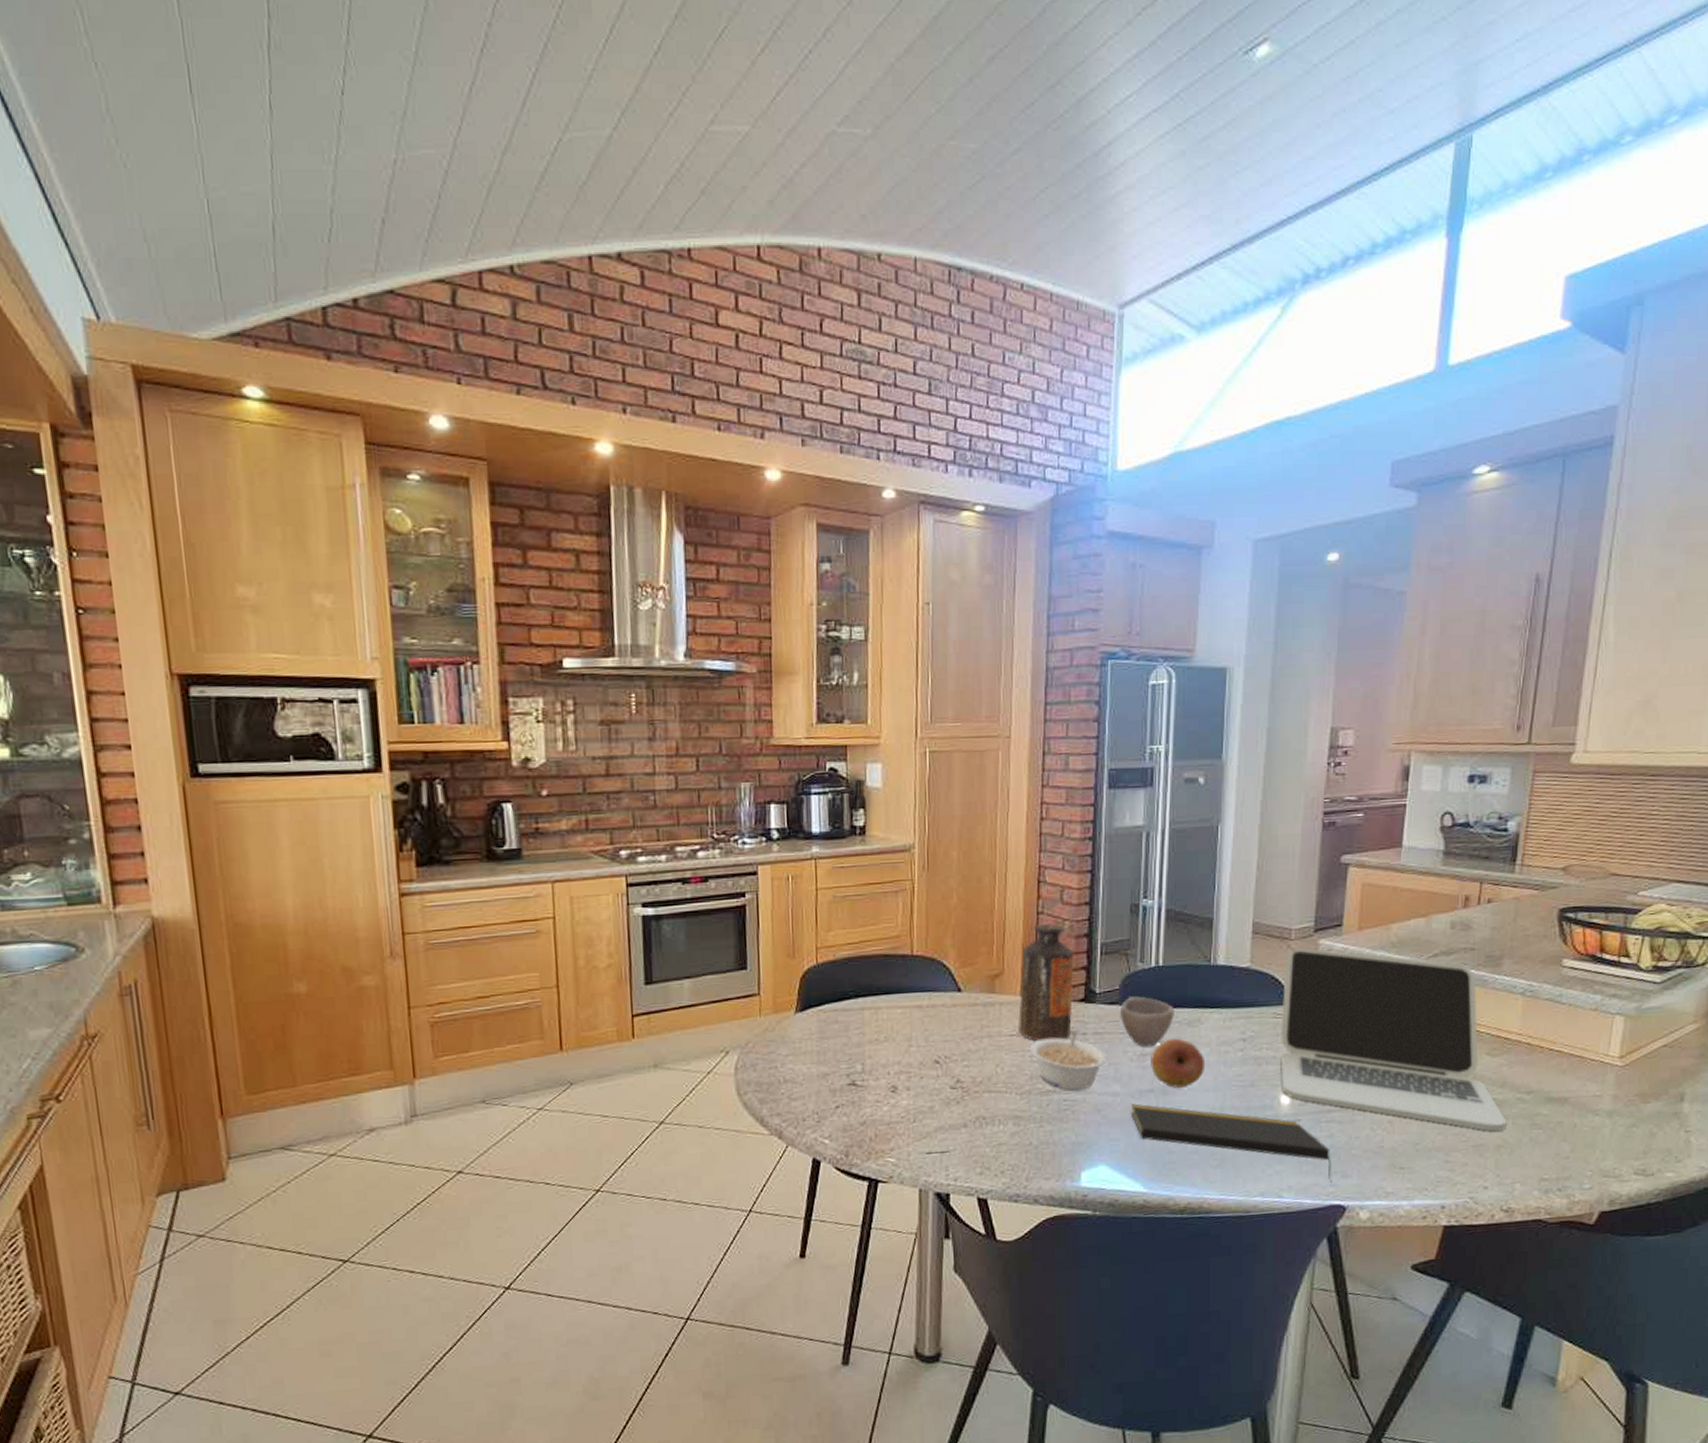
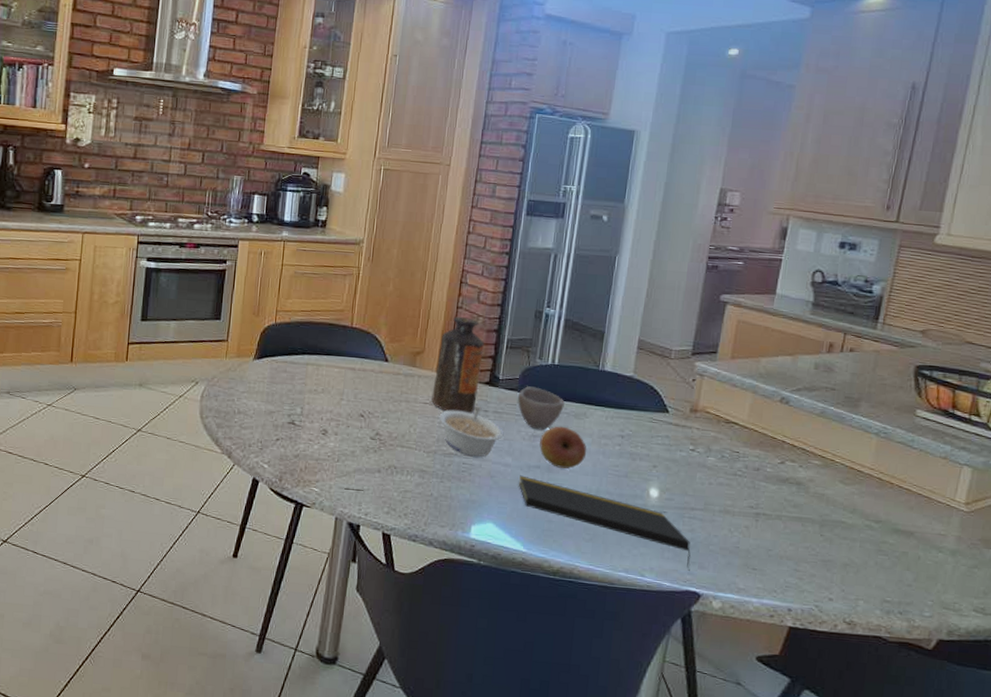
laptop: present [1280,948,1507,1132] -> none [652,367,855,551]

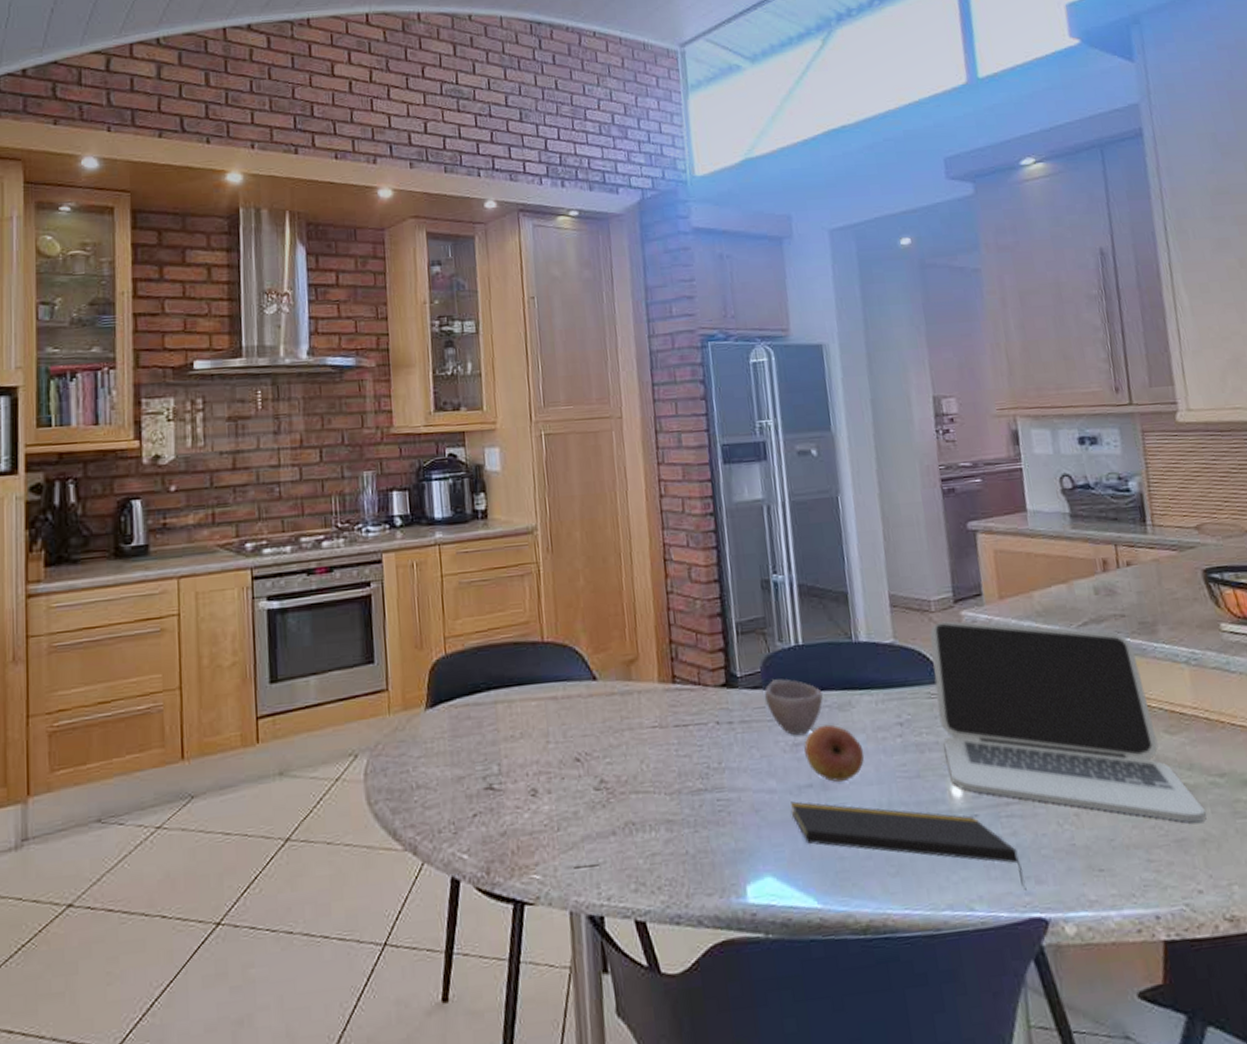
bottle: present [431,317,484,414] -> none [656,603,716,733]
legume: present [439,406,503,457] -> none [674,717,758,788]
laptop: none [652,367,855,551] -> present [929,621,1206,823]

